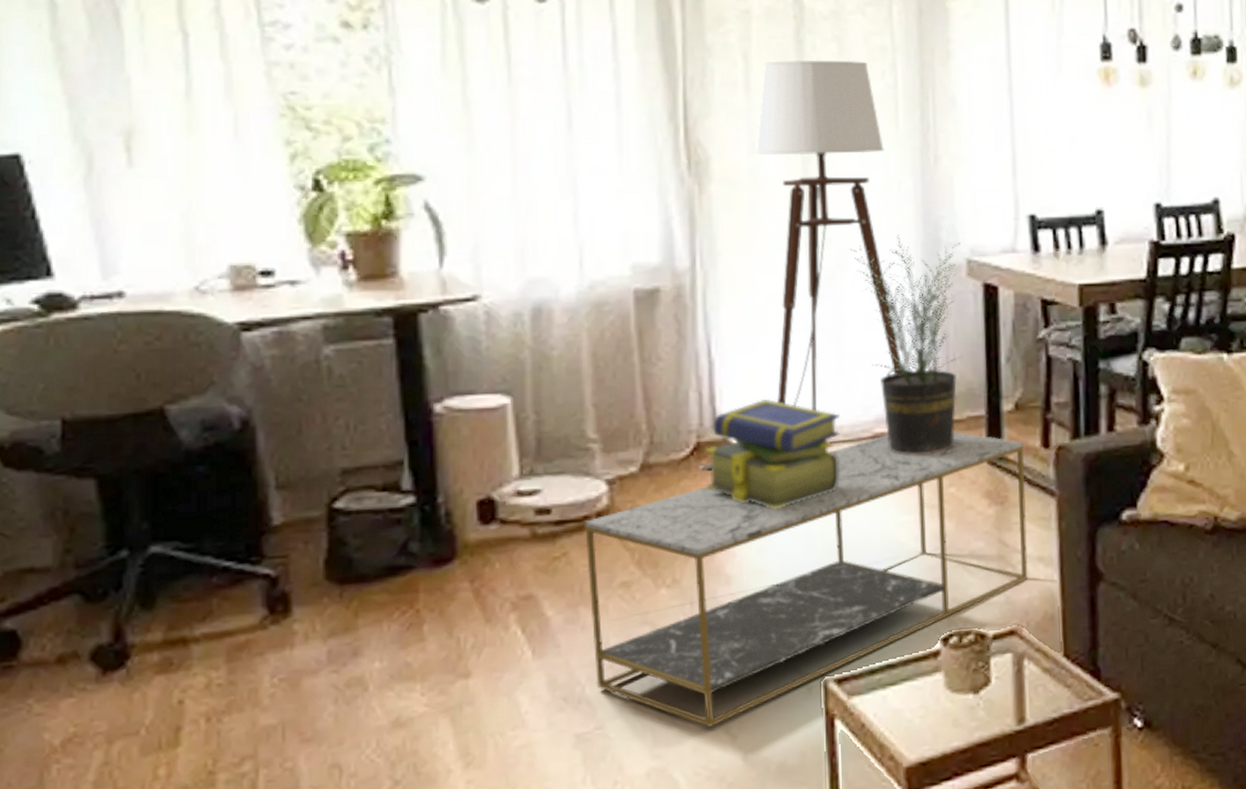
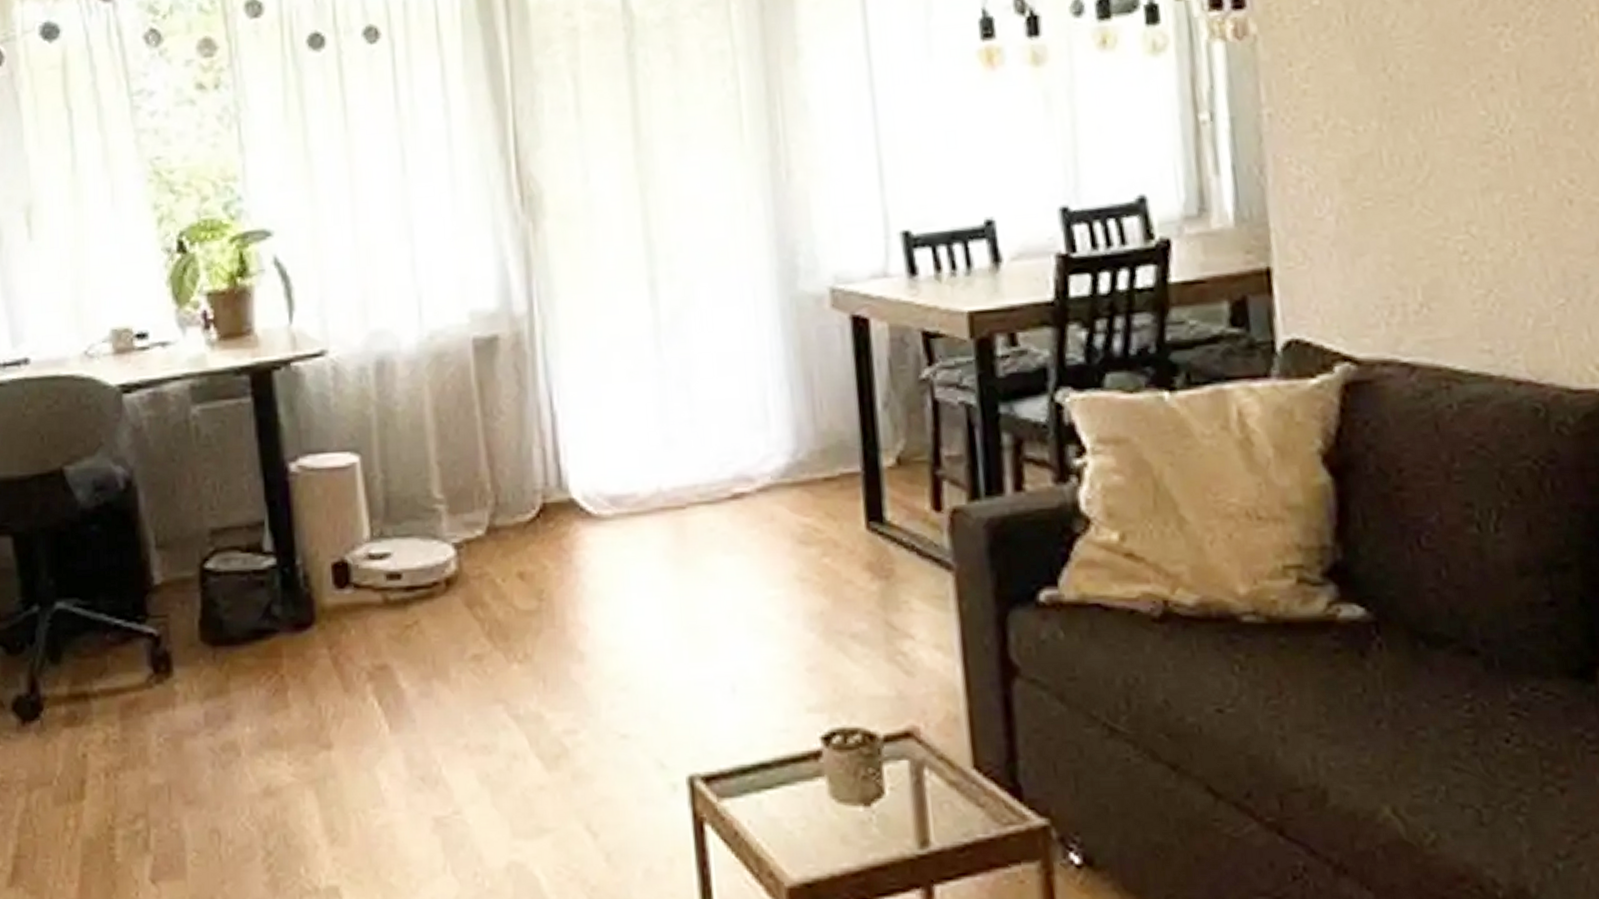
coffee table: present [583,431,1028,728] -> none [433,491,924,822]
floor lamp: present [698,59,902,471] -> none [545,70,762,535]
stack of books: present [705,398,841,510] -> none [551,454,697,580]
potted plant: present [851,234,961,455] -> none [697,263,827,519]

